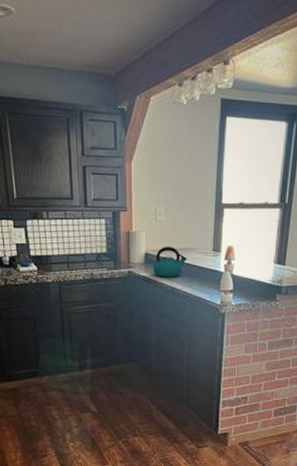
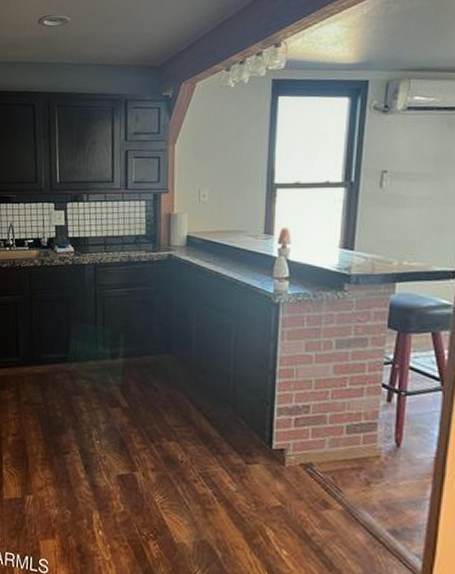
kettle: present [153,247,187,277] -> none [195,229,234,262]

